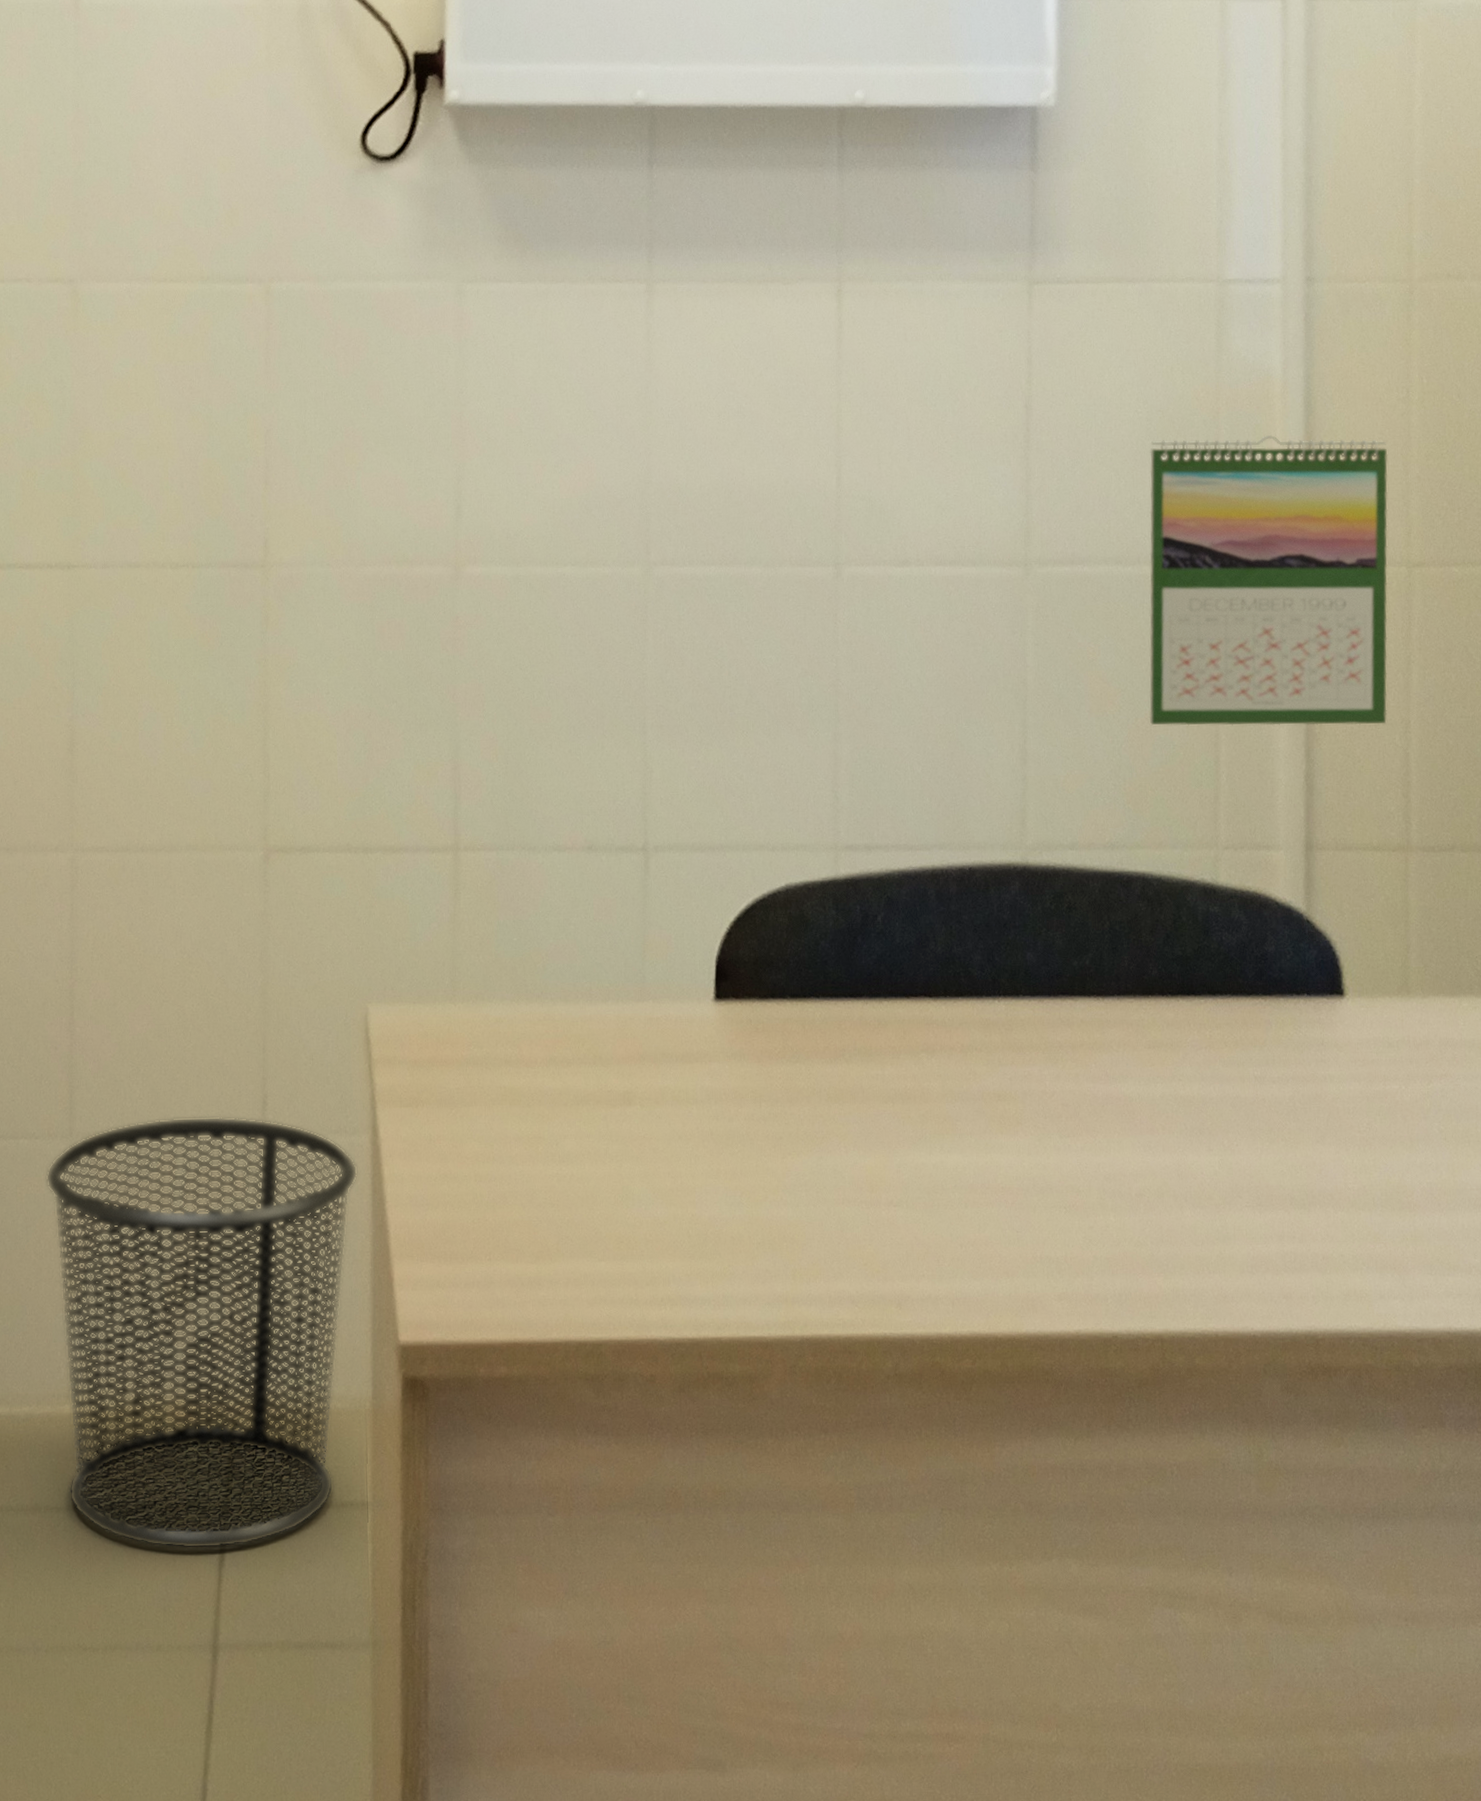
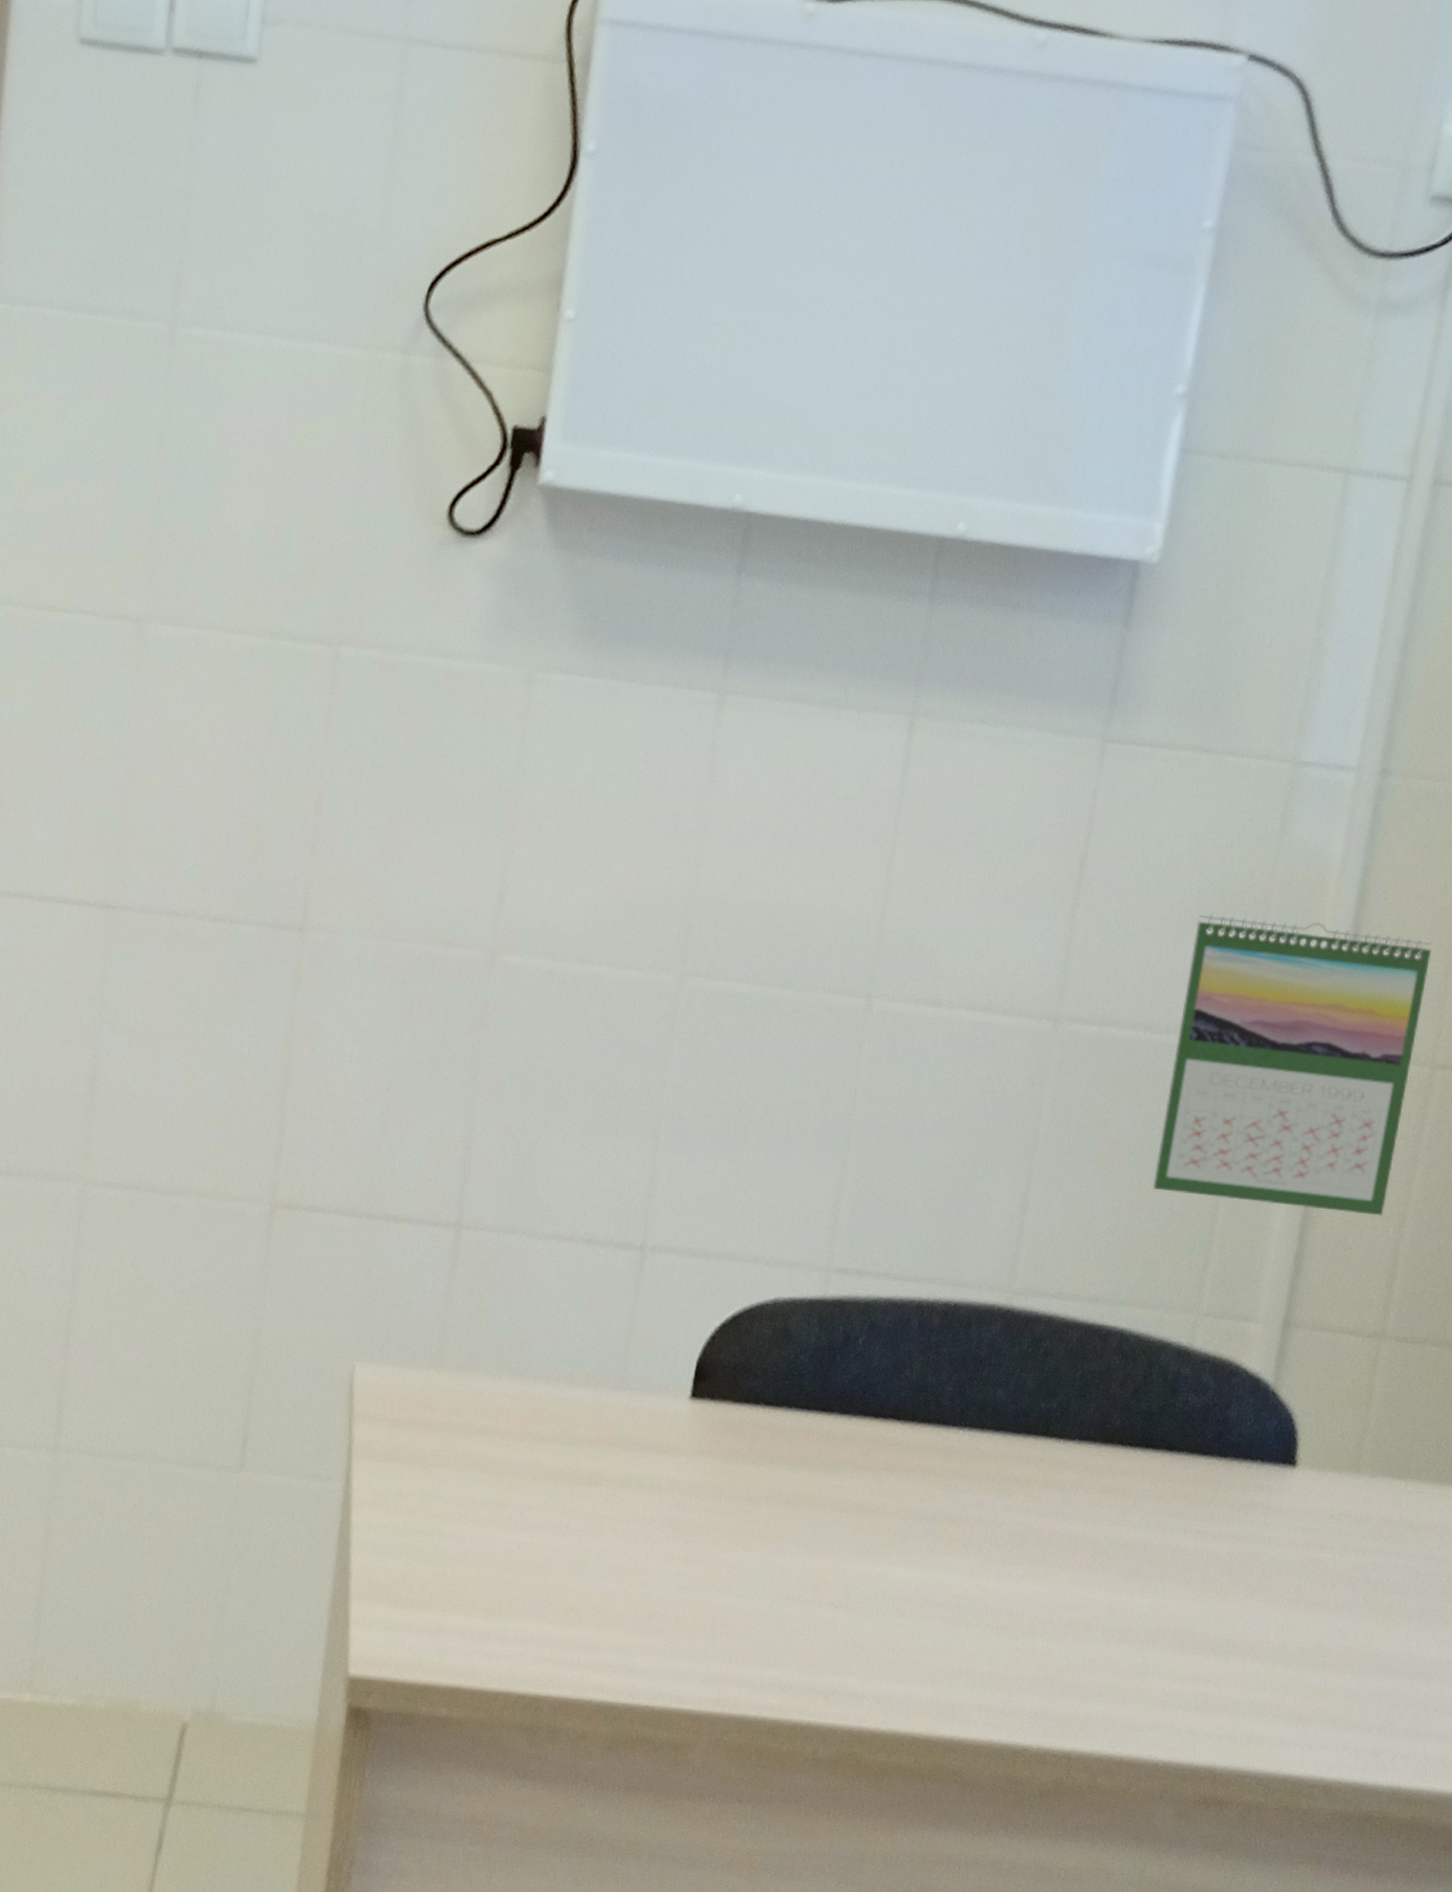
trash can: present [45,1116,358,1550] -> none [21,1444,328,1838]

